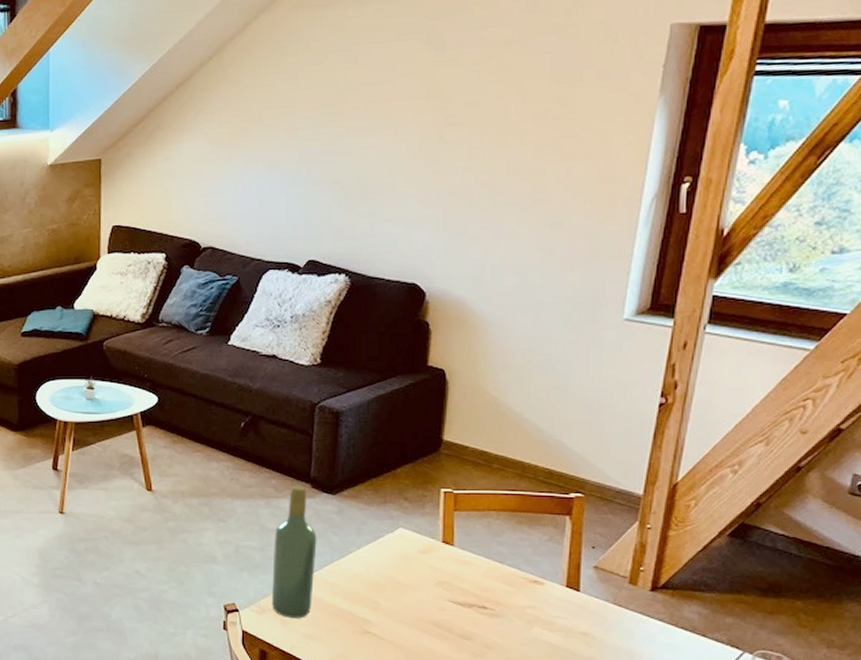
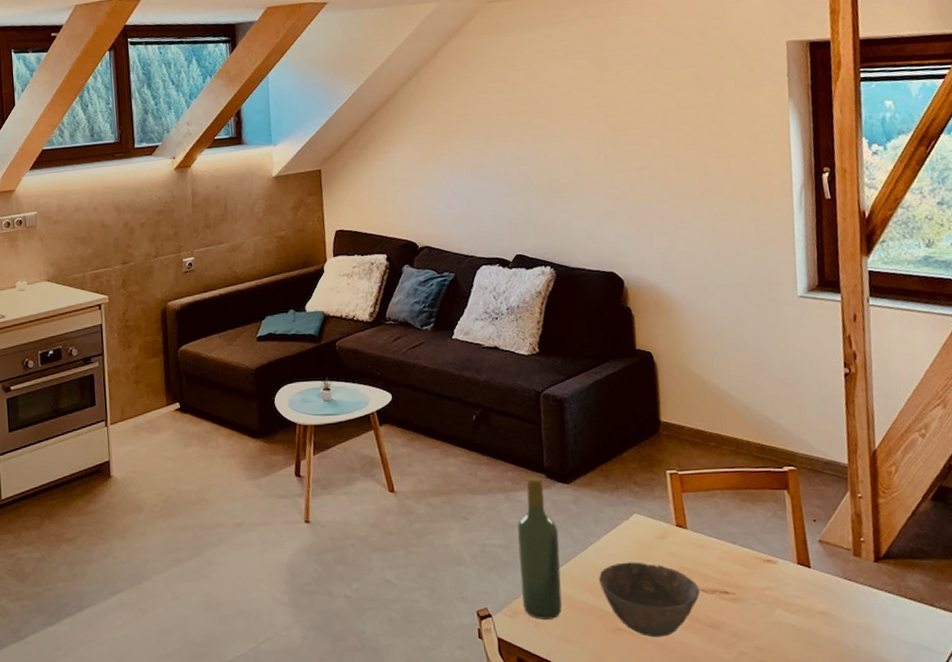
bowl: none [352,572,456,643] -> present [598,562,700,638]

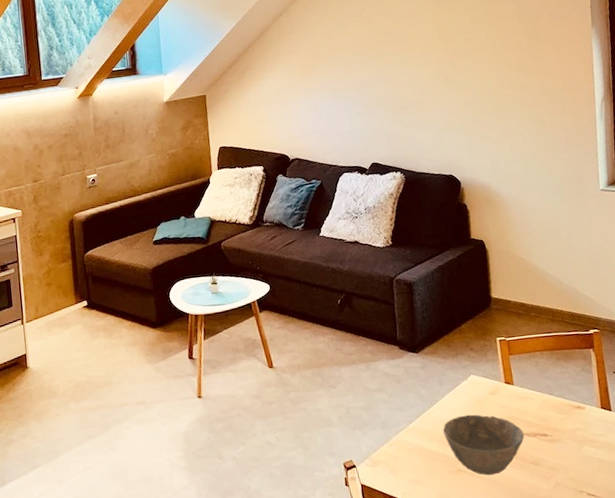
wine bottle: present [517,476,562,620] -> none [376,348,414,467]

